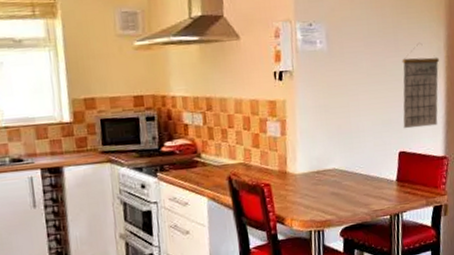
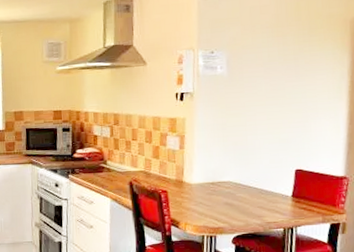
calendar: present [402,42,440,129] -> none [301,68,343,149]

